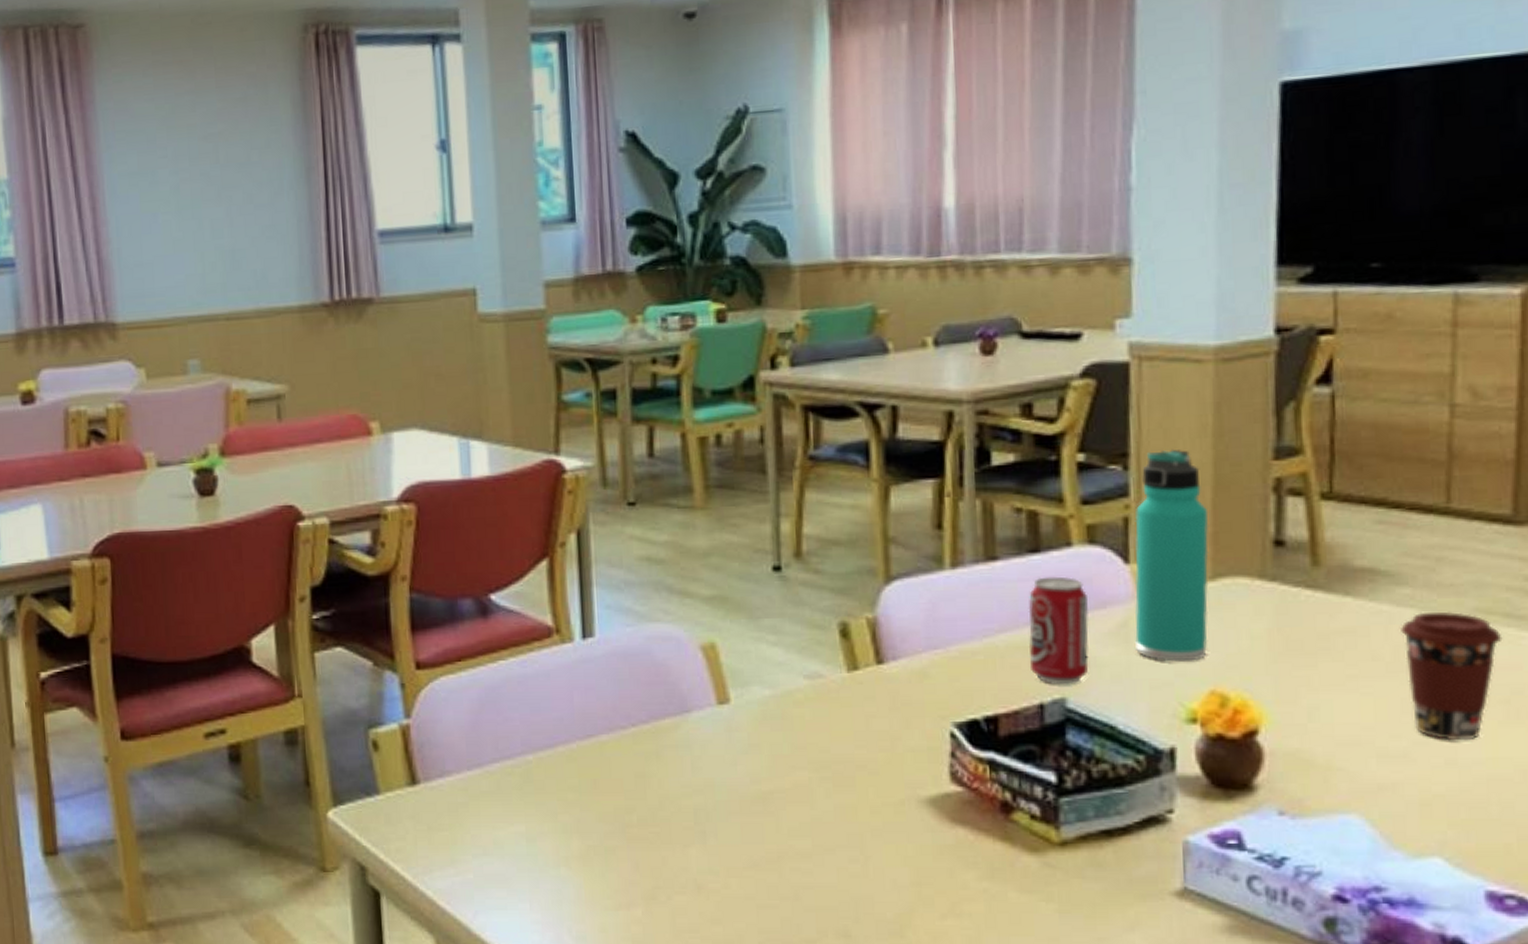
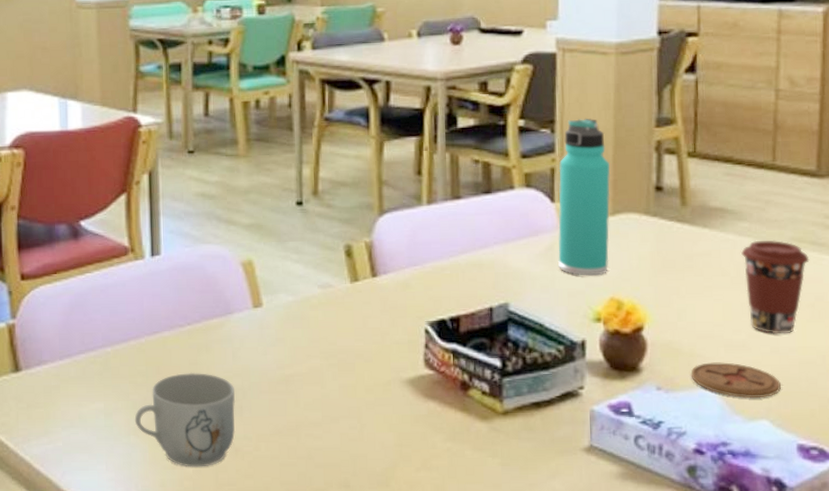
mug: none [565,787,698,909] -> present [134,372,236,467]
beverage can: present [1028,576,1089,685] -> none [482,211,525,293]
coaster: none [1327,778,1460,828] -> present [690,362,781,399]

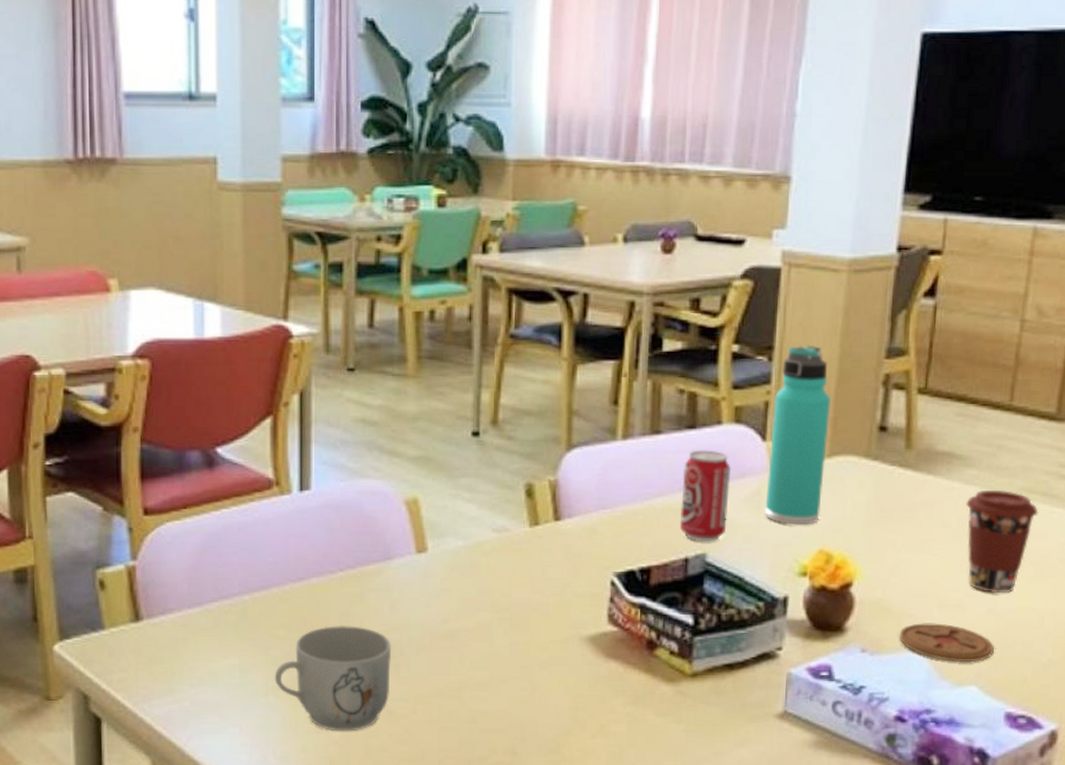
beverage can: none [482,211,525,293] -> present [679,450,730,542]

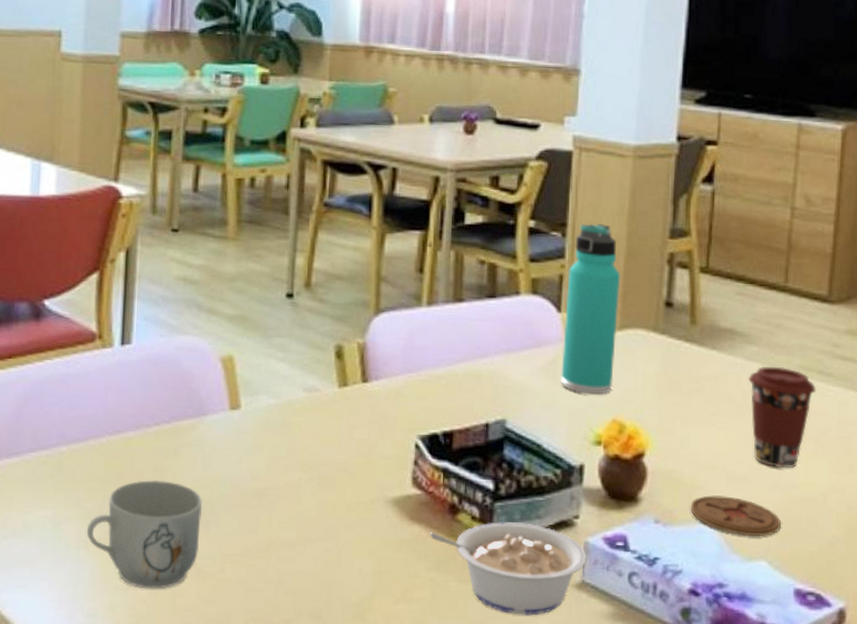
legume: none [626,656,789,746] -> present [429,522,587,616]
beverage can: present [679,450,730,542] -> none [480,318,528,408]

